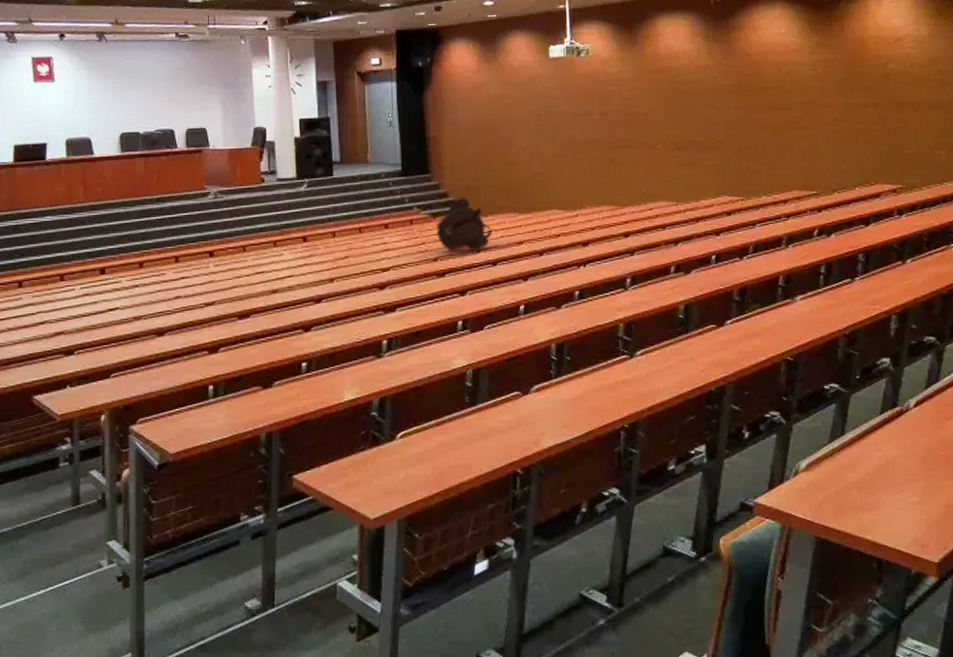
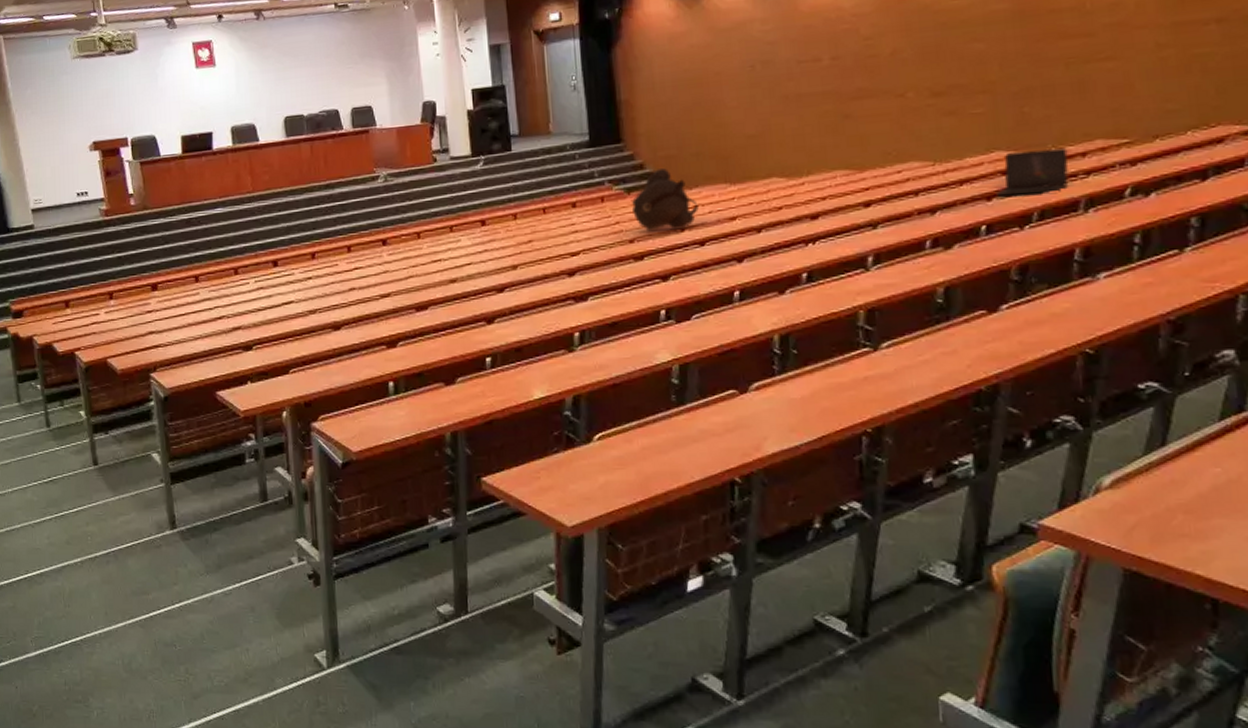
laptop computer: none [722,195,775,233] -> present [996,147,1069,197]

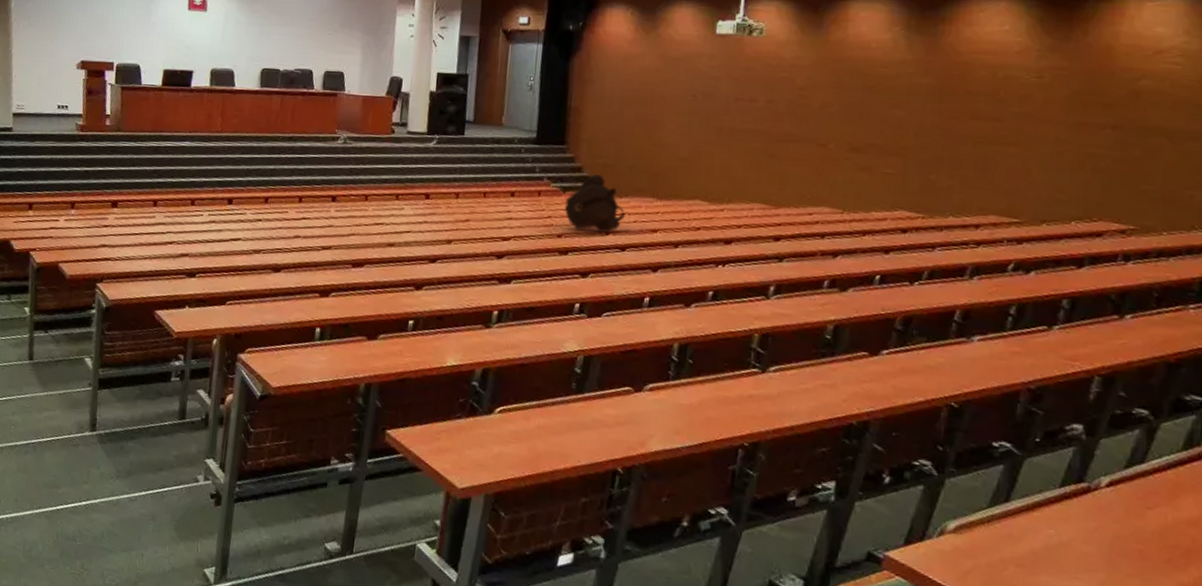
laptop computer: present [996,147,1069,197] -> none [893,214,963,258]

